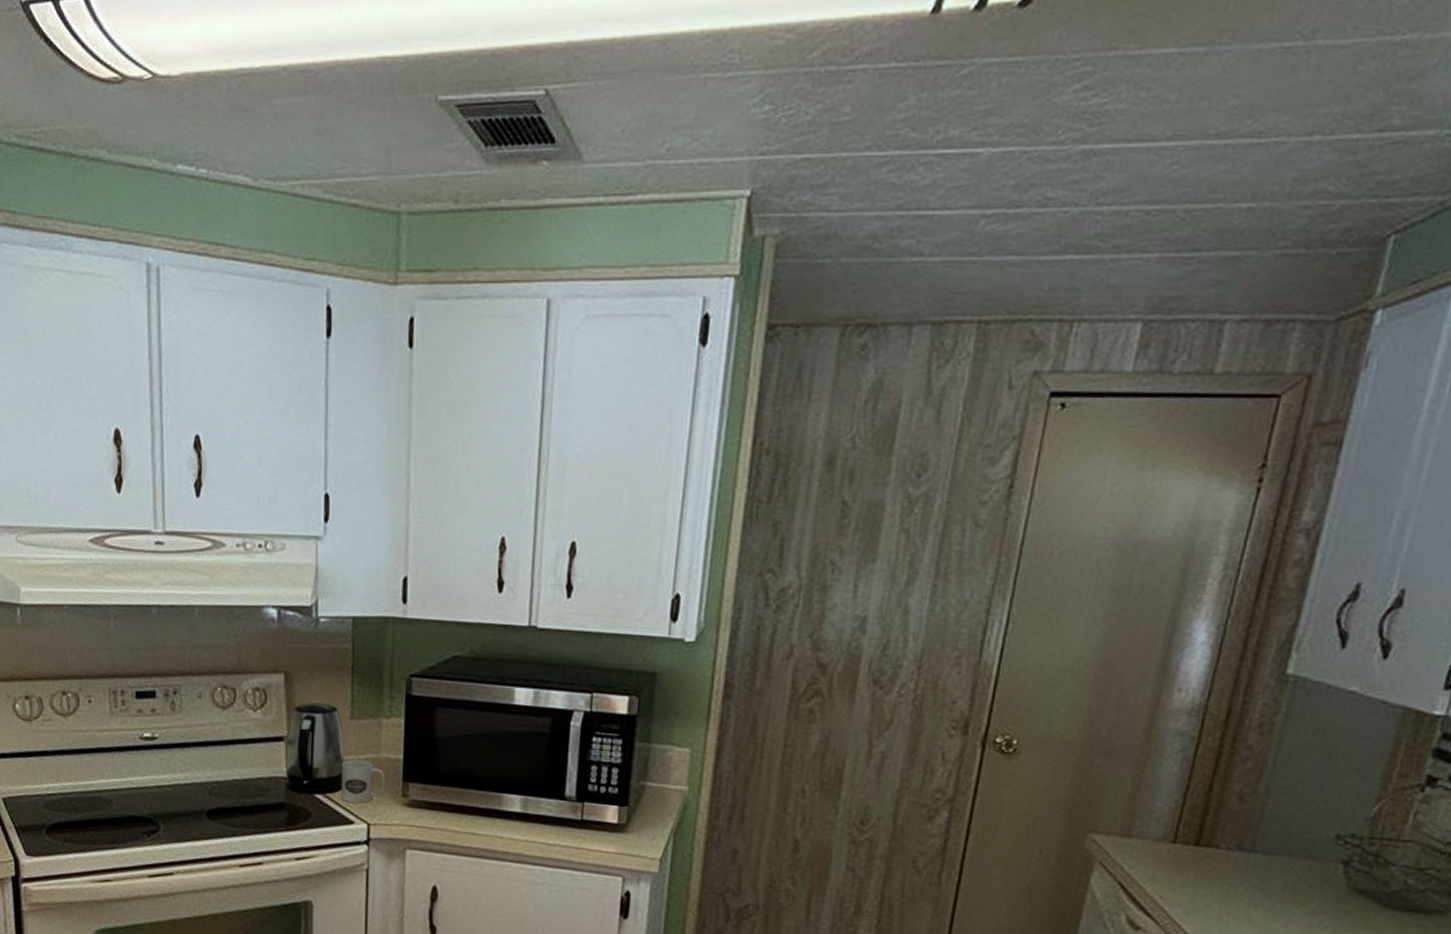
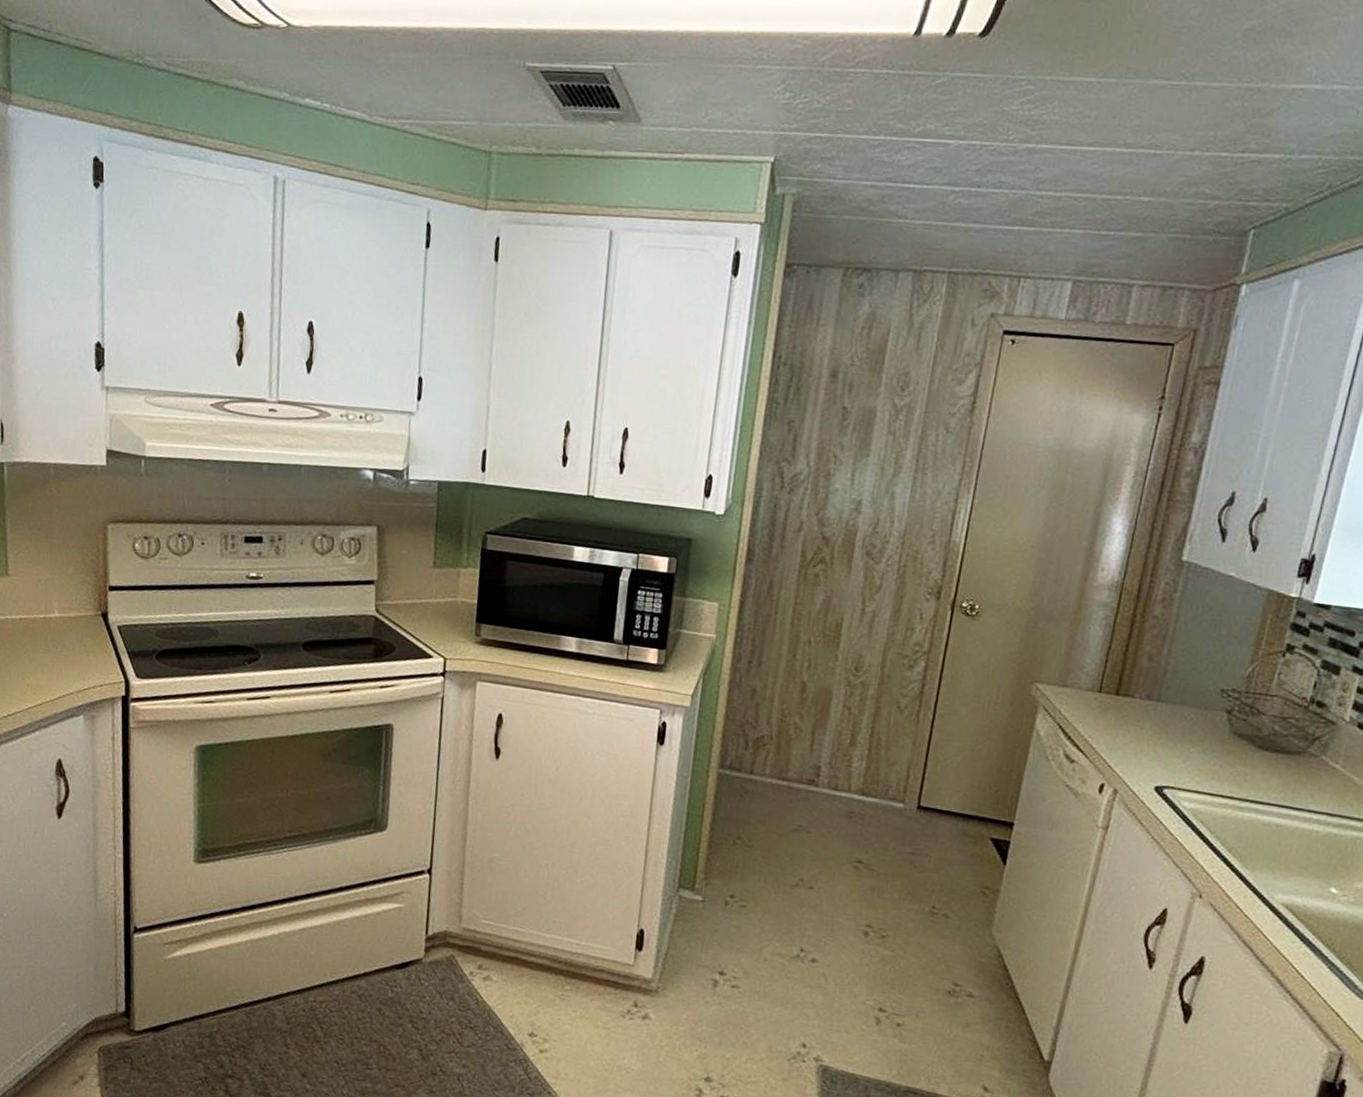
kettle: present [286,702,345,795] -> none [374,552,427,632]
mug: present [340,759,386,805] -> none [422,602,462,641]

